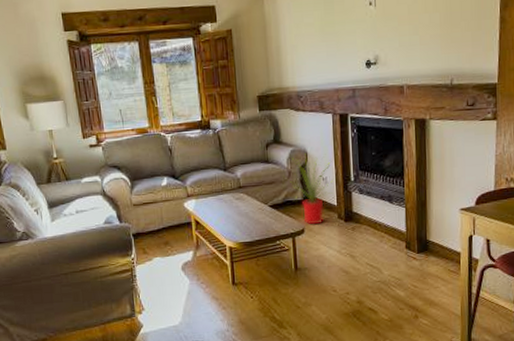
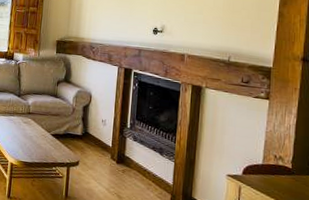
house plant: present [283,152,334,225] -> none [68,94,113,160]

